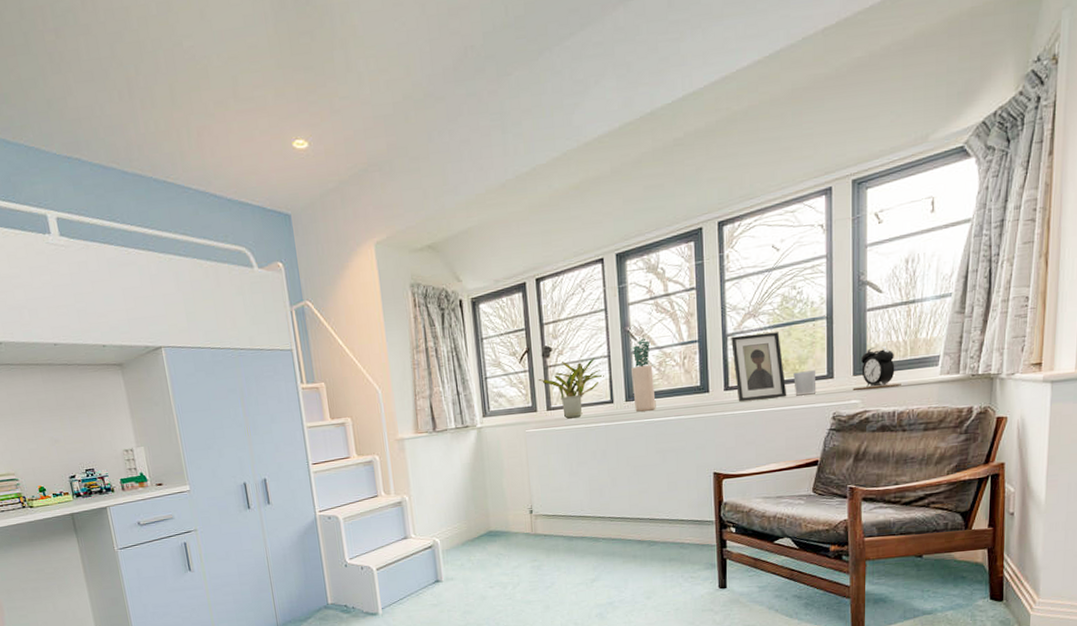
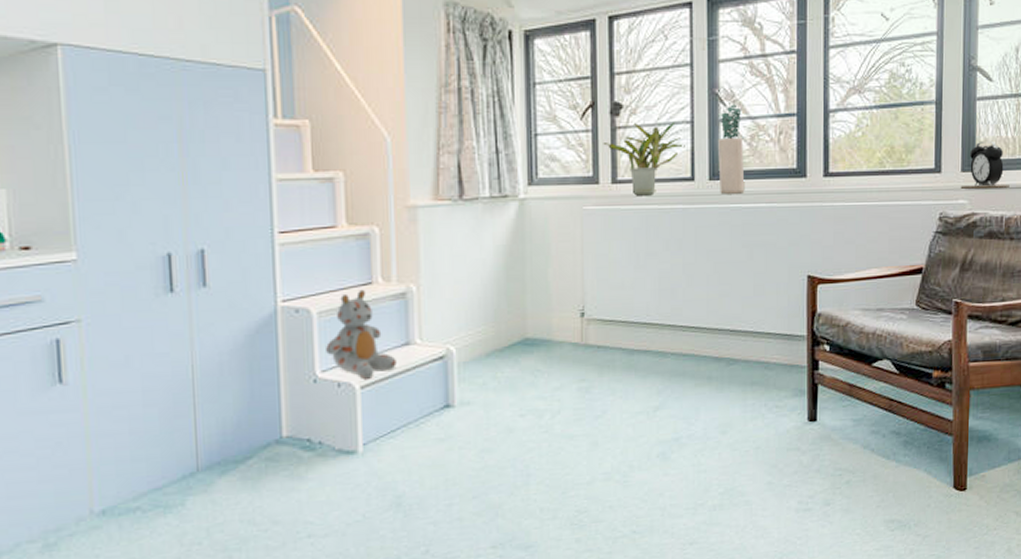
stuffed bear: none [351,500,400,564] -> present [326,289,397,379]
picture frame: present [731,332,787,402] -> none [833,113,892,191]
candle holder: present [793,370,816,396] -> none [899,162,924,190]

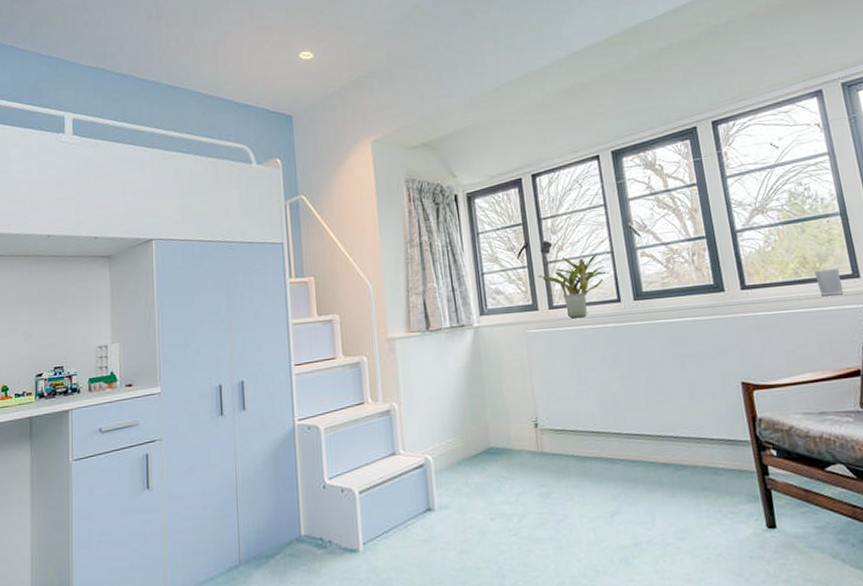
stuffed bear: present [326,289,397,379] -> none [331,408,386,485]
vase: present [718,99,745,194] -> none [637,230,668,312]
candle holder: none [899,162,924,190] -> present [814,269,843,296]

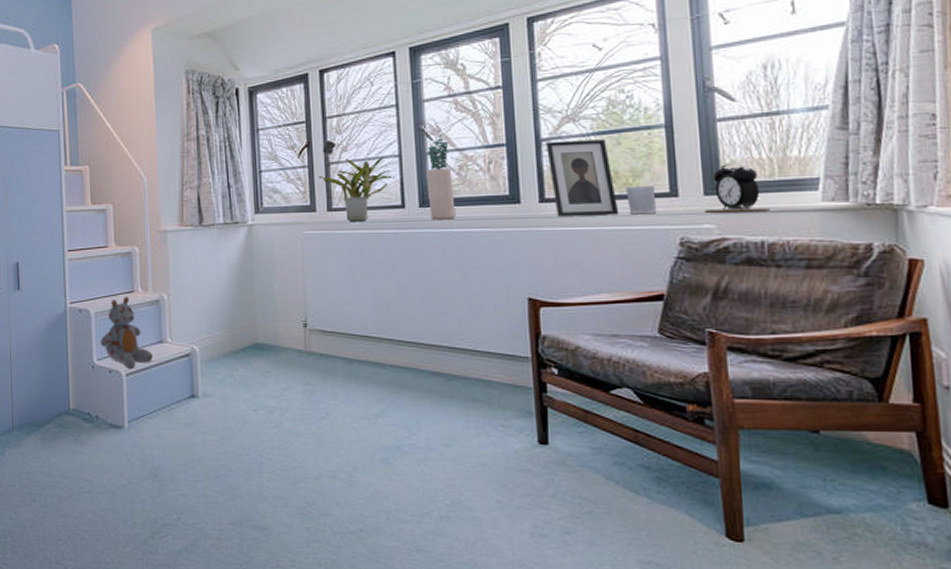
stuffed bear: none [331,408,386,485] -> present [101,296,153,368]
vase: none [637,230,668,312] -> present [426,134,456,220]
picture frame: none [740,228,812,302] -> present [546,139,619,217]

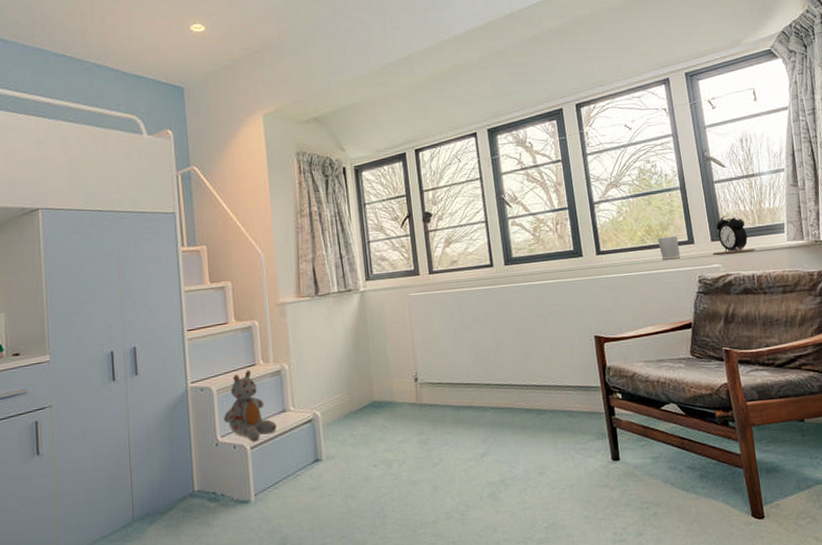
potted plant: present [318,156,394,222] -> none [419,222,483,282]
vase: present [426,134,456,220] -> none [508,201,534,275]
picture frame: present [546,139,619,217] -> none [597,200,655,266]

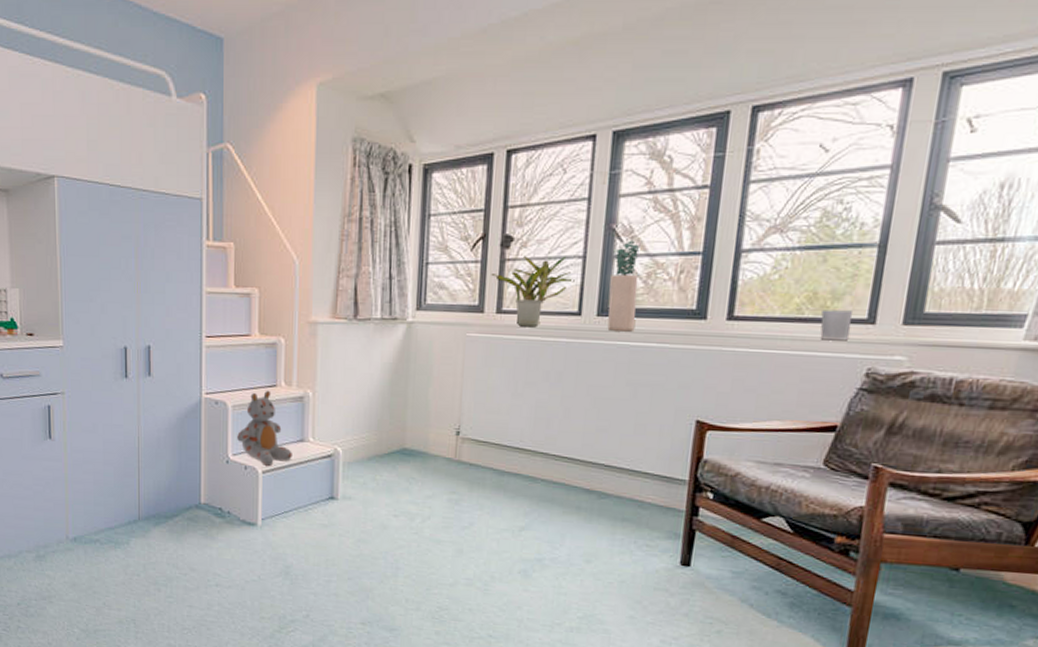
potted plant: none [419,222,483,282] -> present [491,256,575,328]
vase: none [508,201,534,275] -> present [607,235,640,332]
alarm clock: present [714,214,755,255] -> none [900,291,968,346]

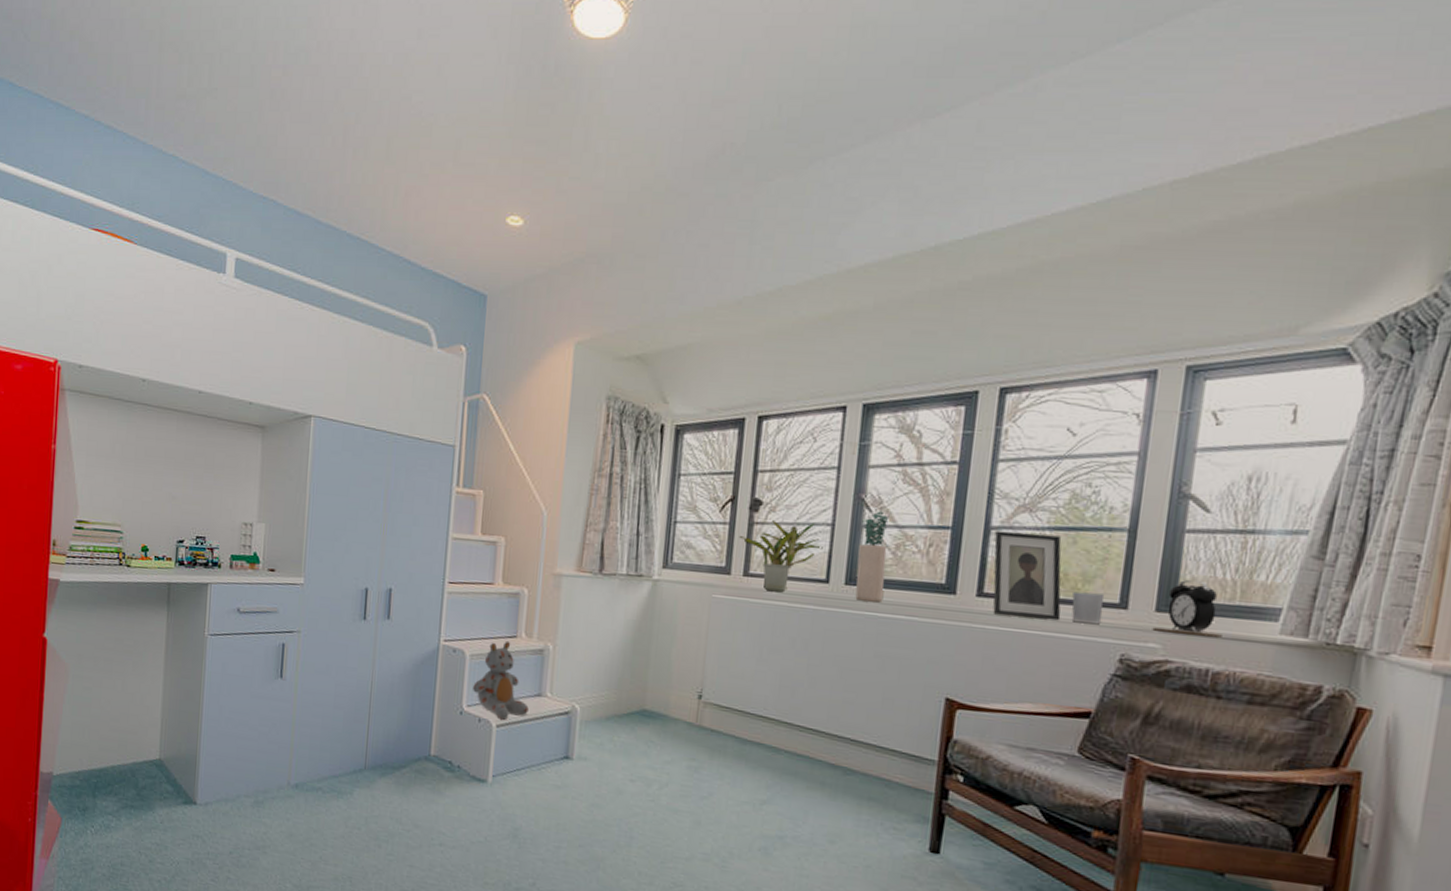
picture frame: none [743,253,812,339] -> present [993,530,1062,621]
alarm clock: none [900,291,968,346] -> present [1154,579,1222,637]

